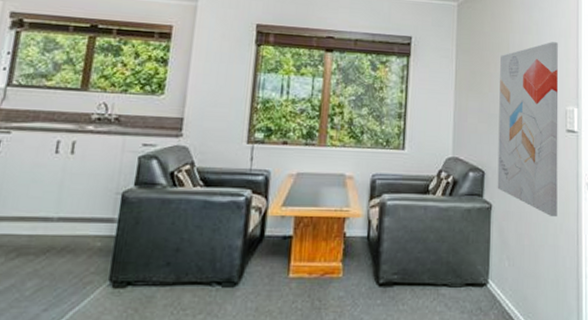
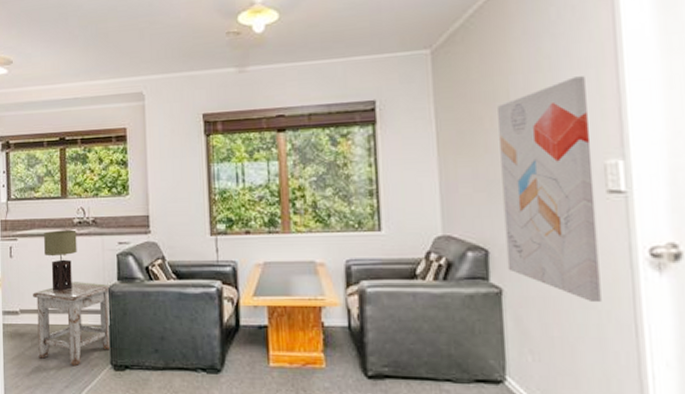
stool: none [12,185,127,284] -> present [33,282,112,366]
table lamp: none [46,125,93,196] -> present [44,229,77,291]

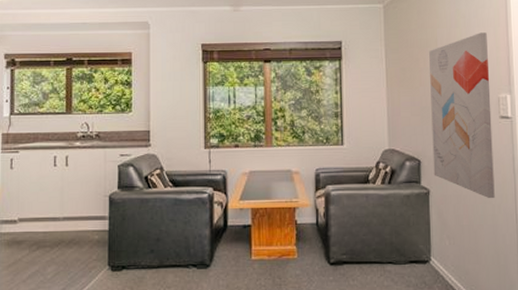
stool: present [33,282,112,366] -> none [33,191,113,269]
table lamp: present [44,229,77,291] -> none [47,143,80,200]

